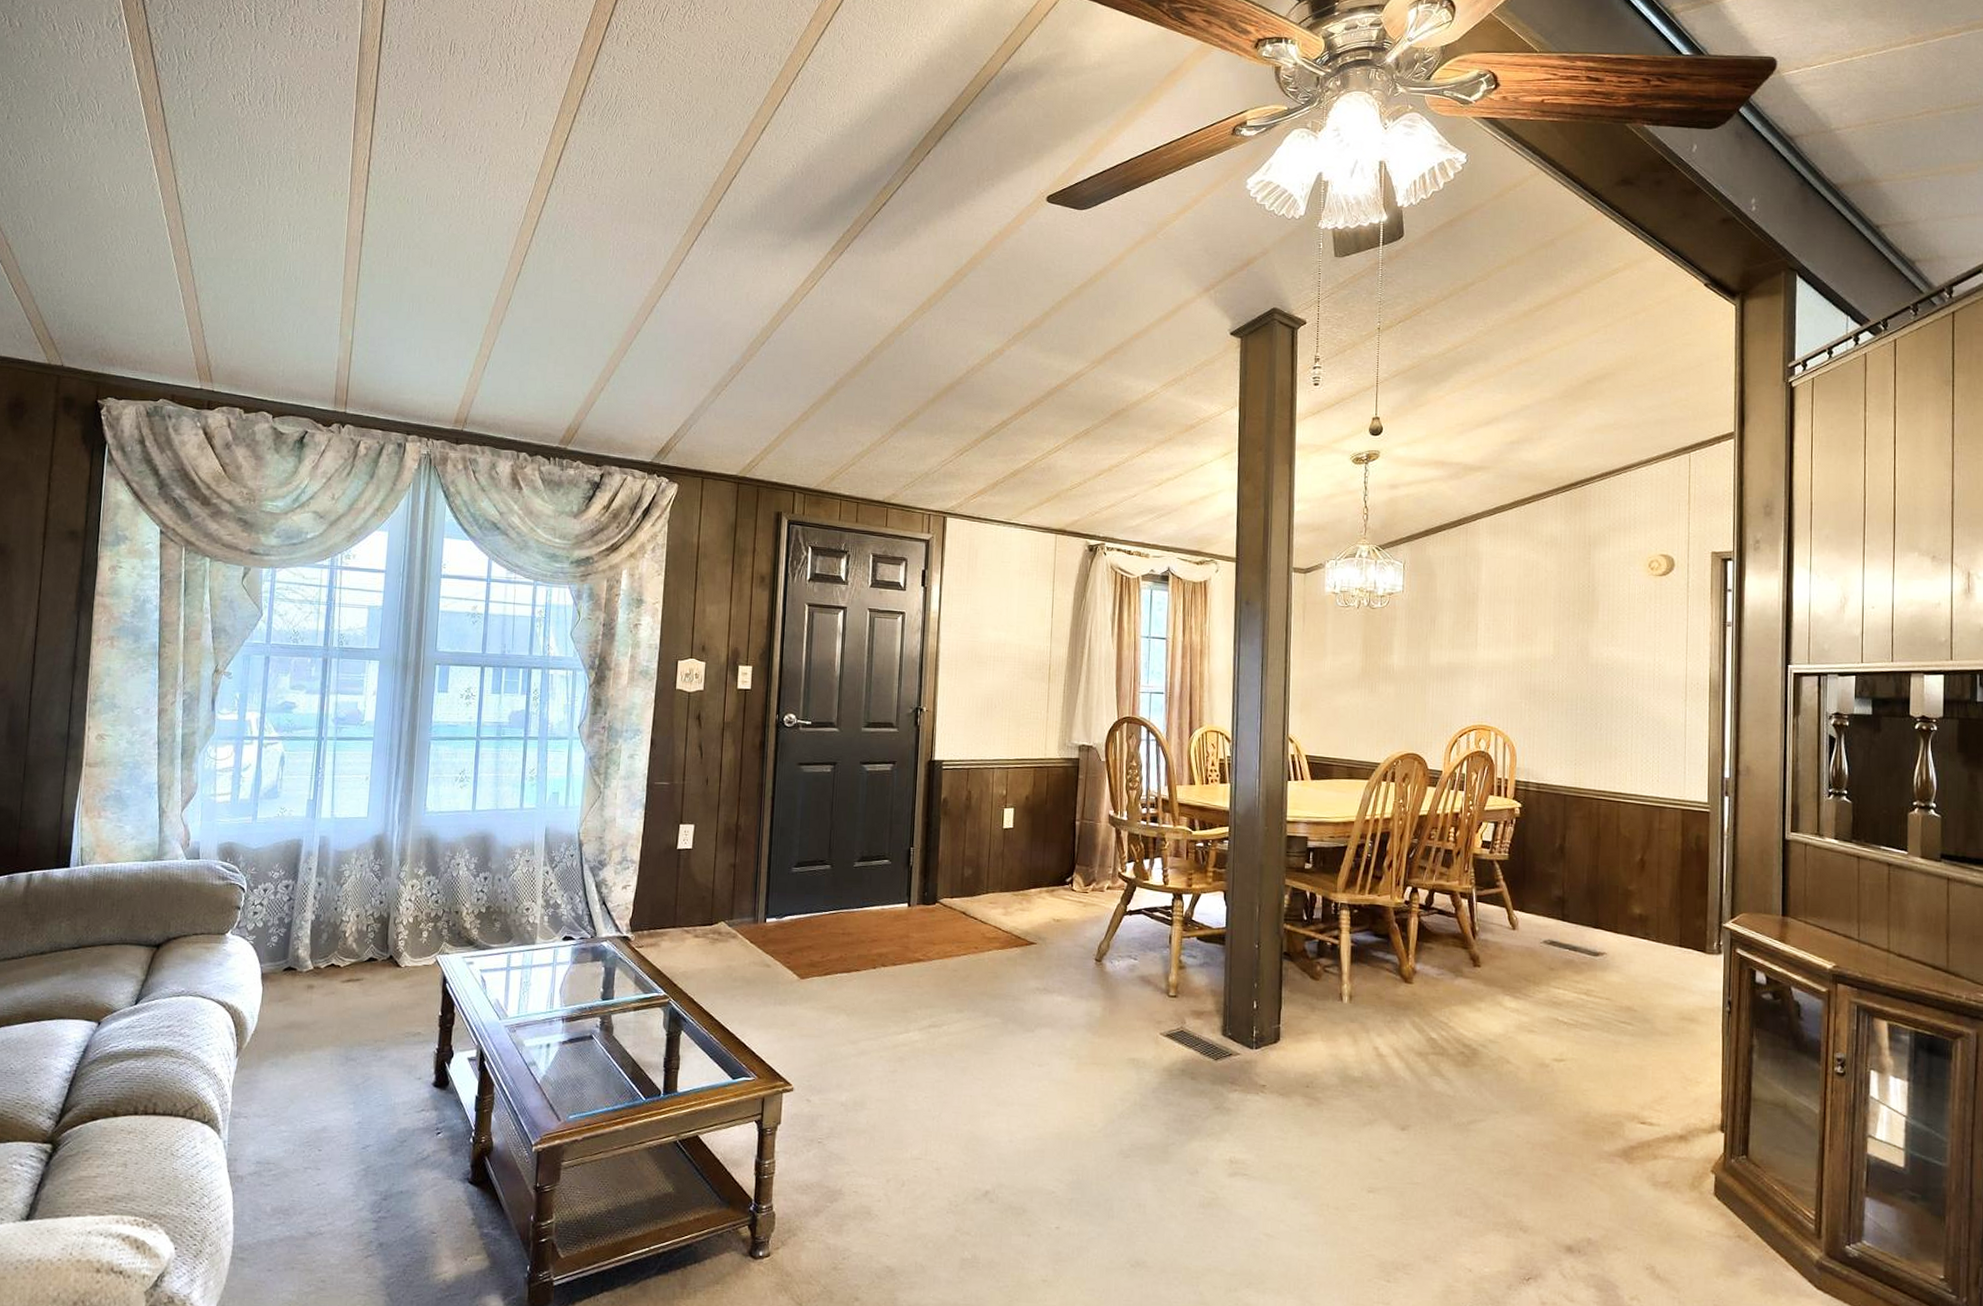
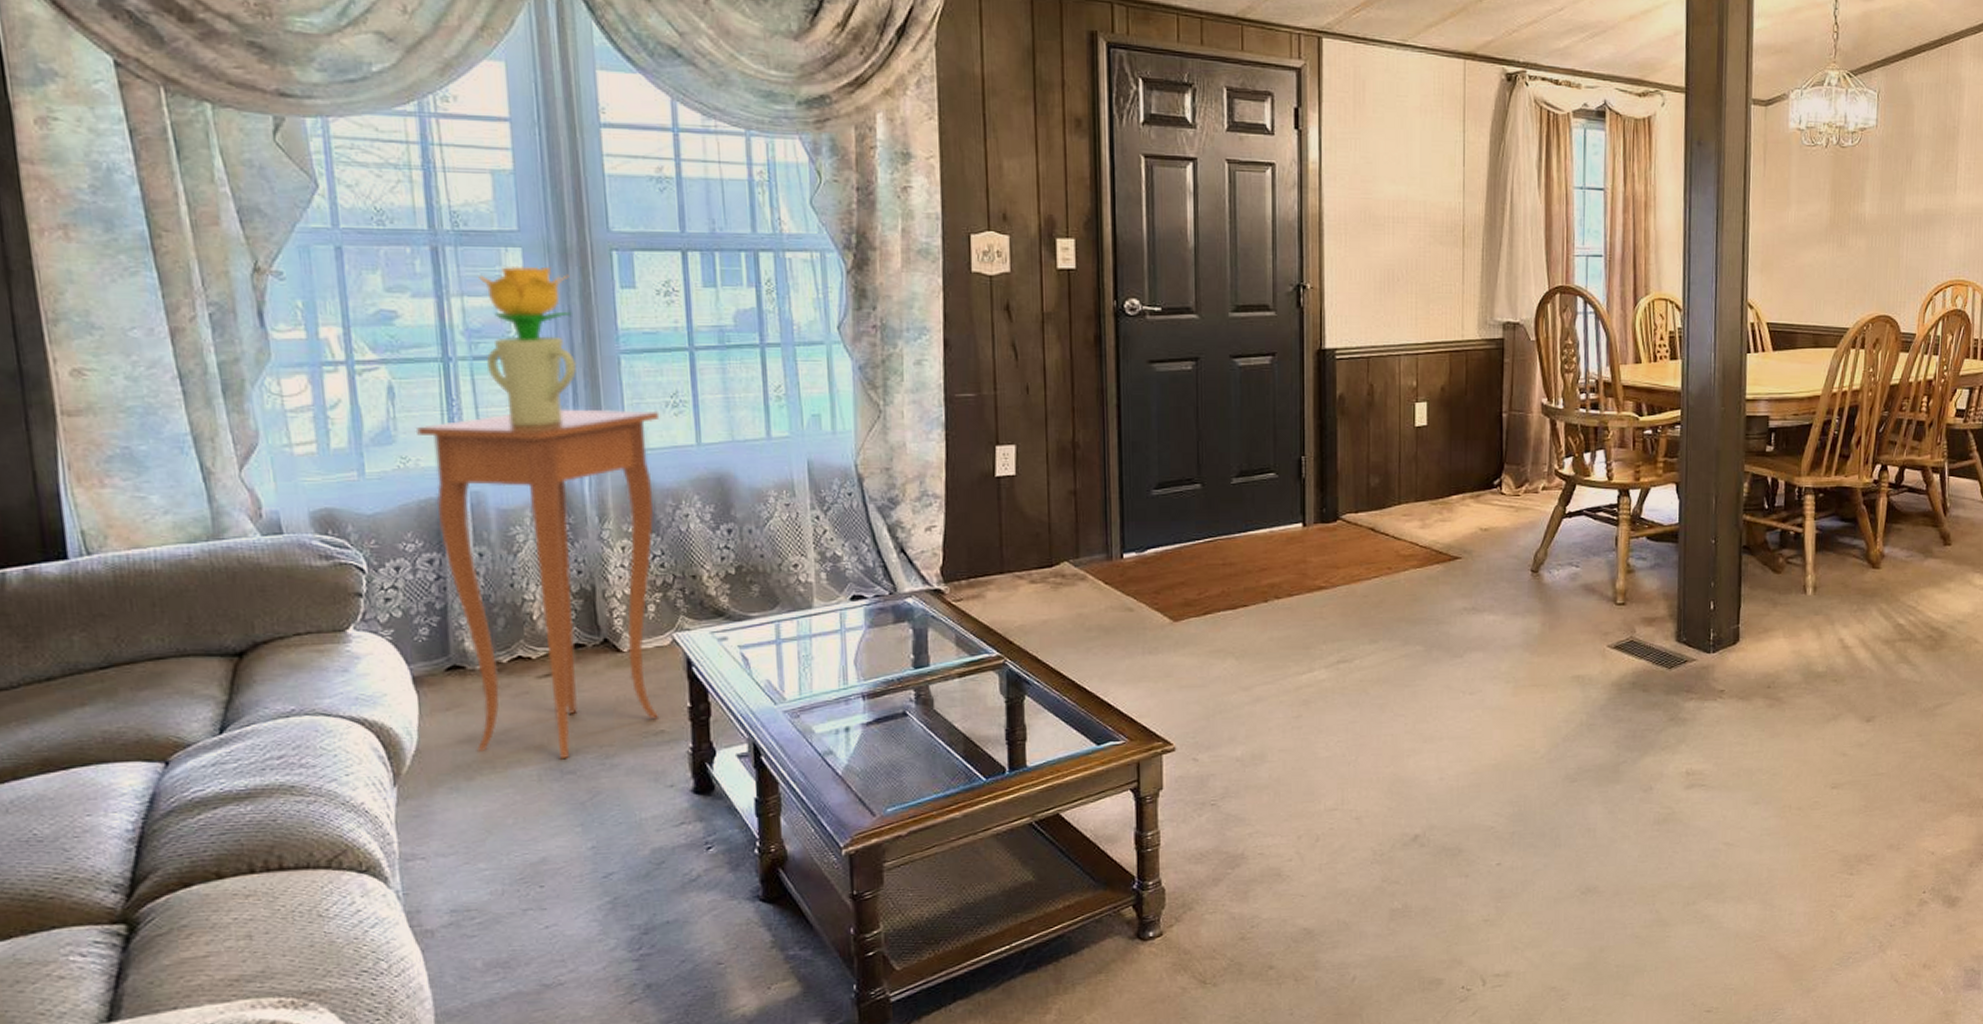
side table: none [293,778,451,1049] -> present [415,409,660,760]
potted flower: none [344,673,406,791] -> present [478,265,577,427]

